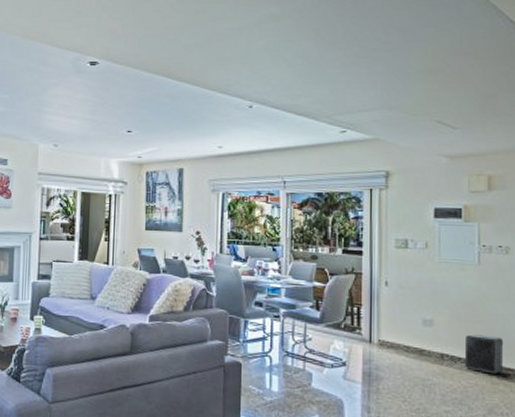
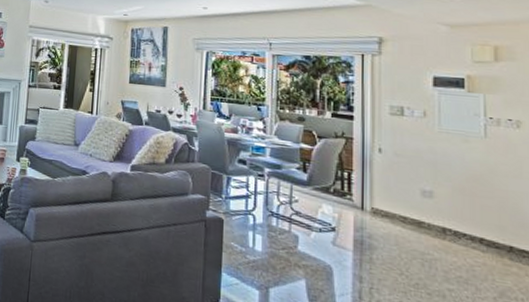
speaker: present [464,333,504,374] -> none [470,209,517,255]

